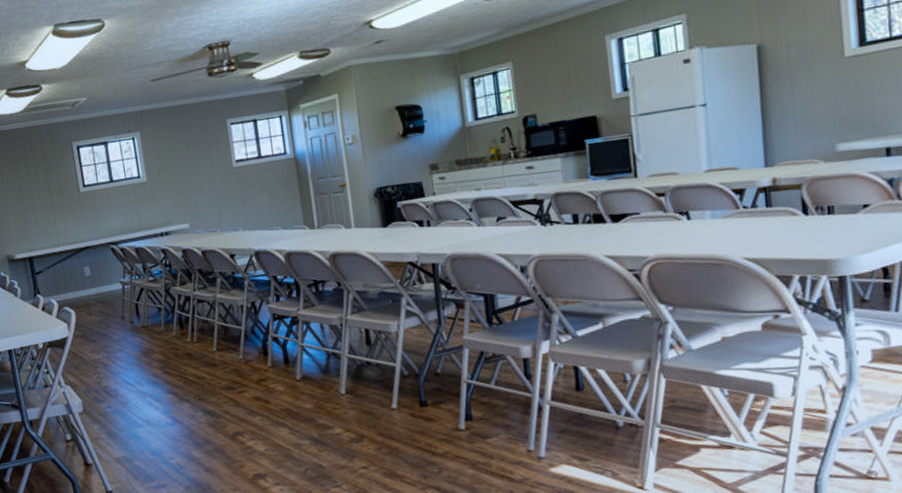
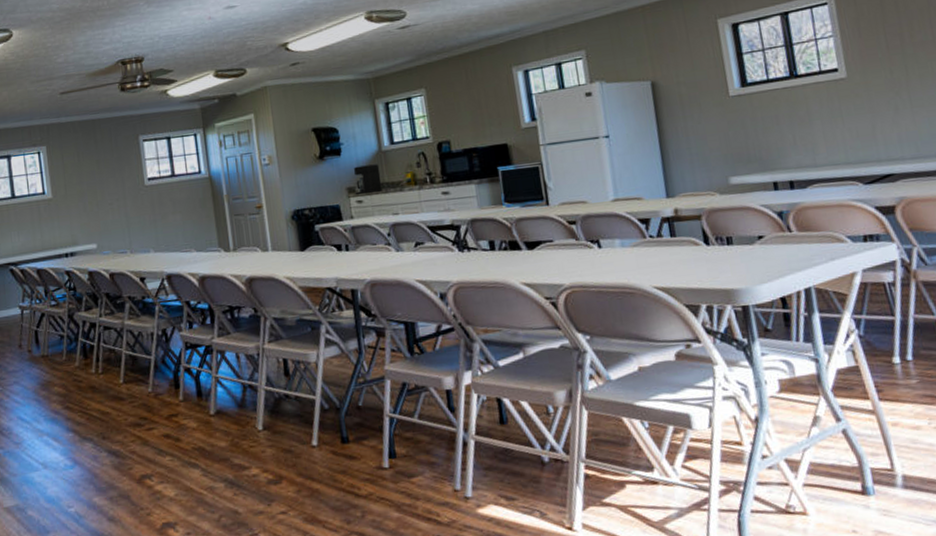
coffee maker: none [437,140,466,172] -> present [354,164,383,196]

